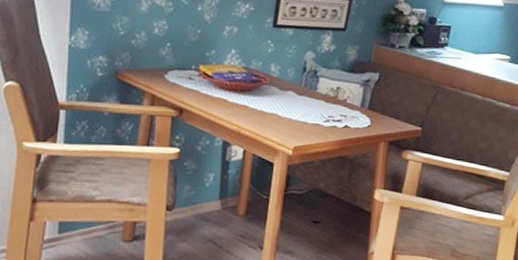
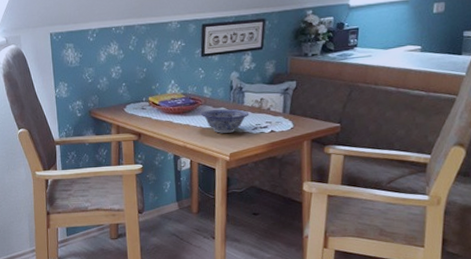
bowl: none [263,92,322,122] -> present [200,109,250,133]

